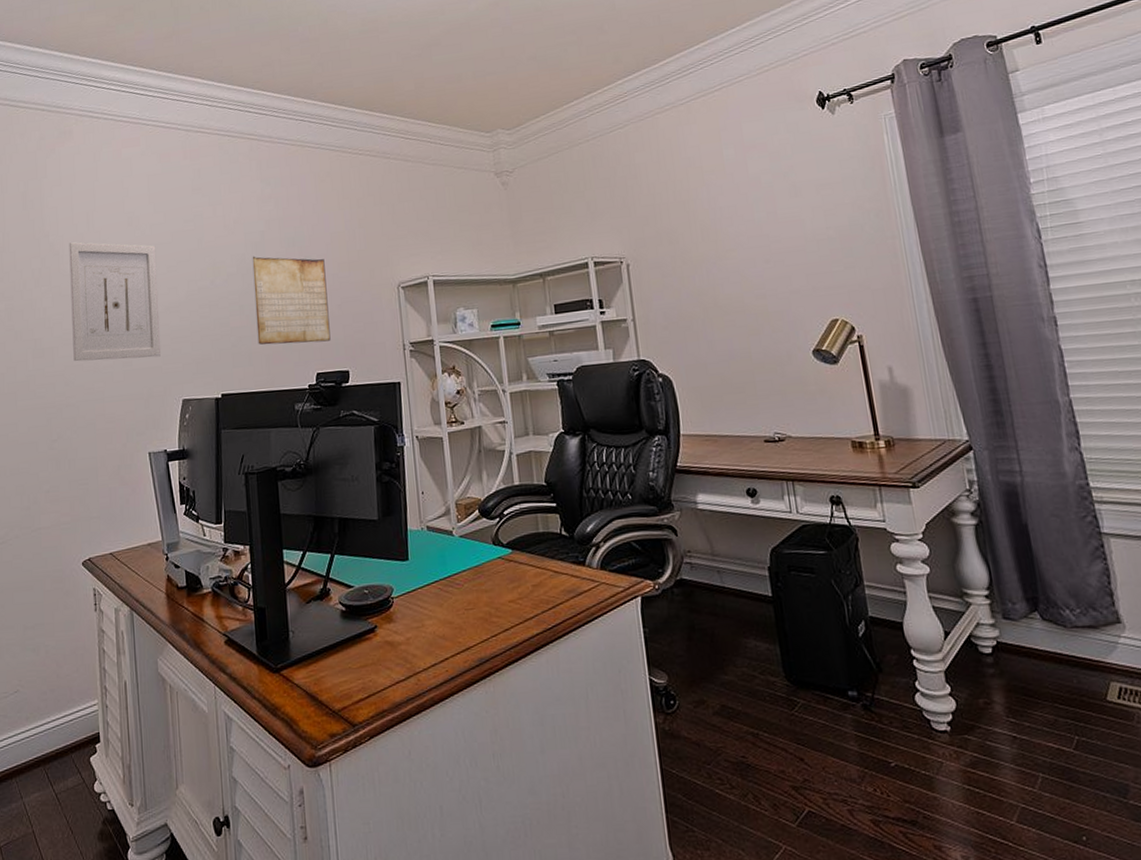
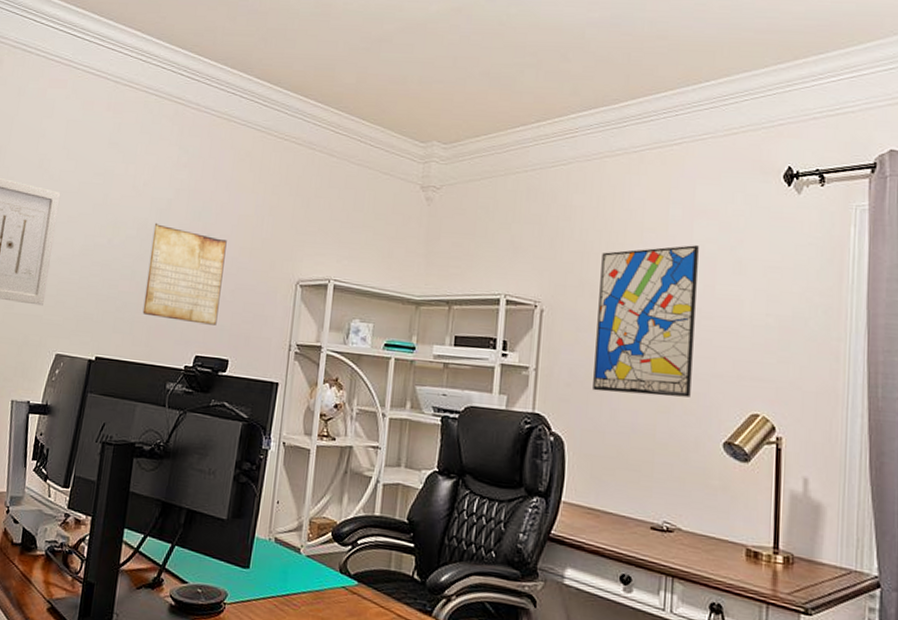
wall art: none [671,178,775,328] -> present [593,245,699,397]

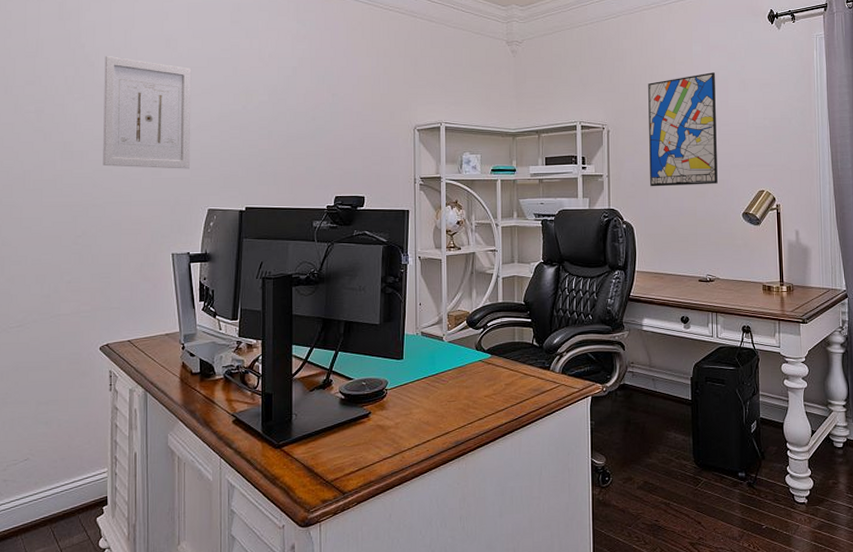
periodic table: present [142,222,227,326] -> none [283,88,350,170]

